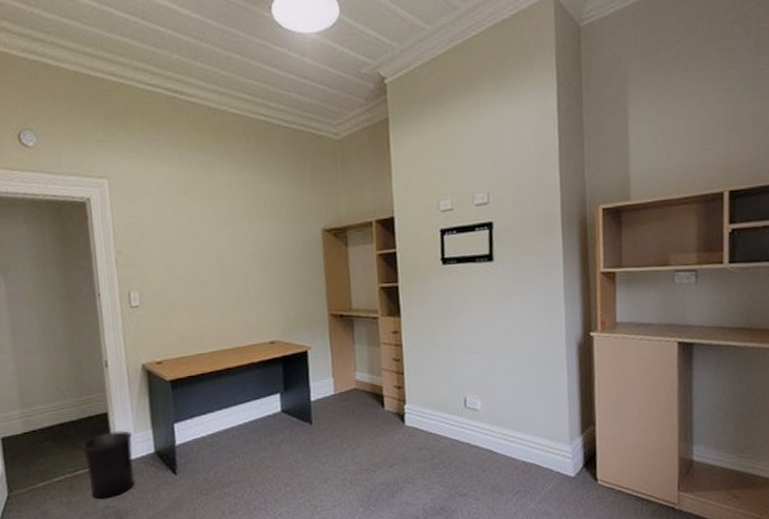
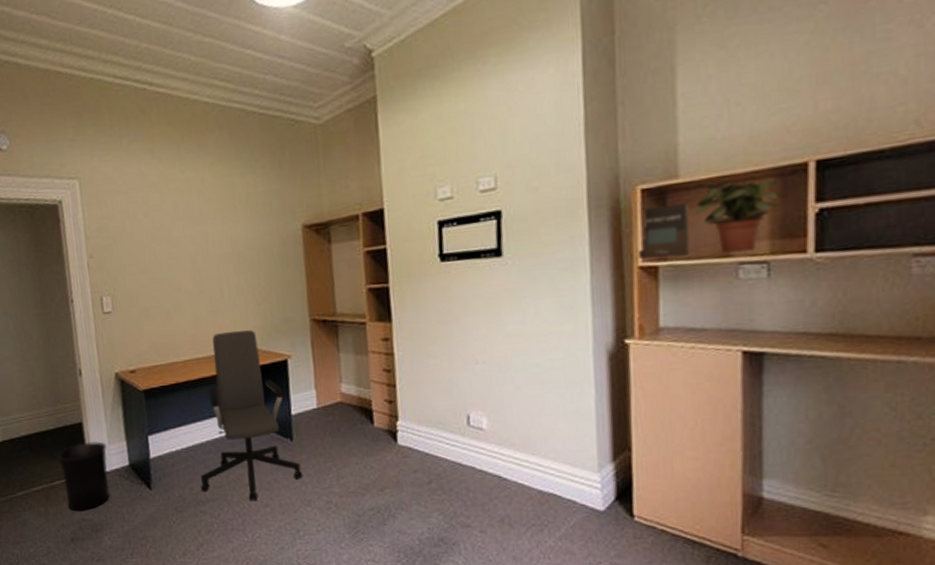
office chair: none [225,323,321,482] -> present [201,330,303,501]
books: none [600,221,639,266] -> present [637,203,690,259]
potted plant: none [642,202,707,263] -> present [694,176,785,253]

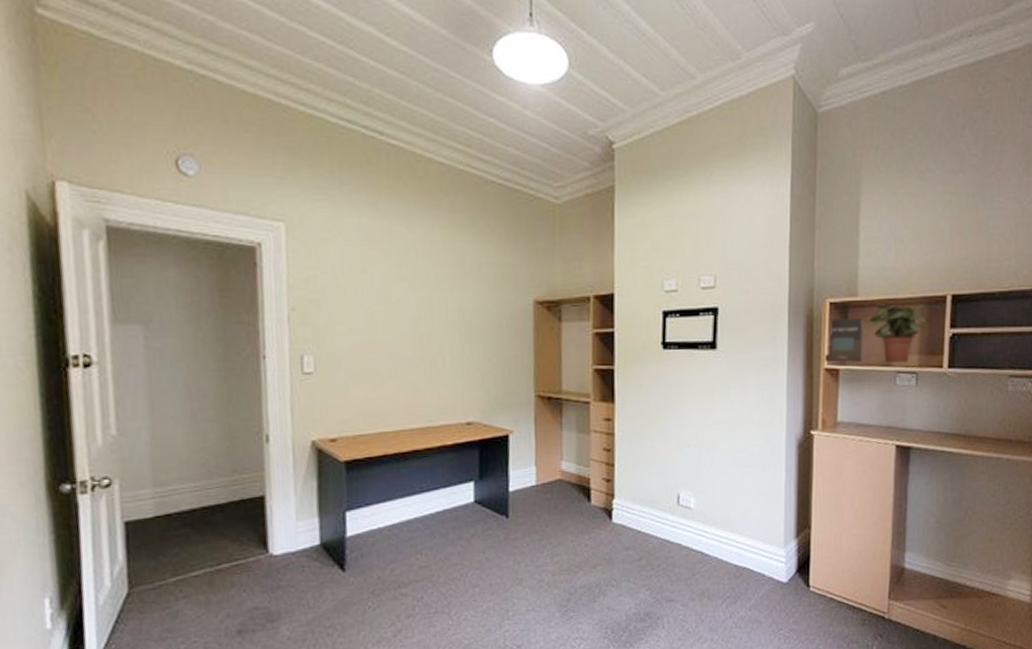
waste bin: present [58,441,110,513] -> none [230,518,294,600]
office chair: present [201,330,303,501] -> none [404,402,516,582]

